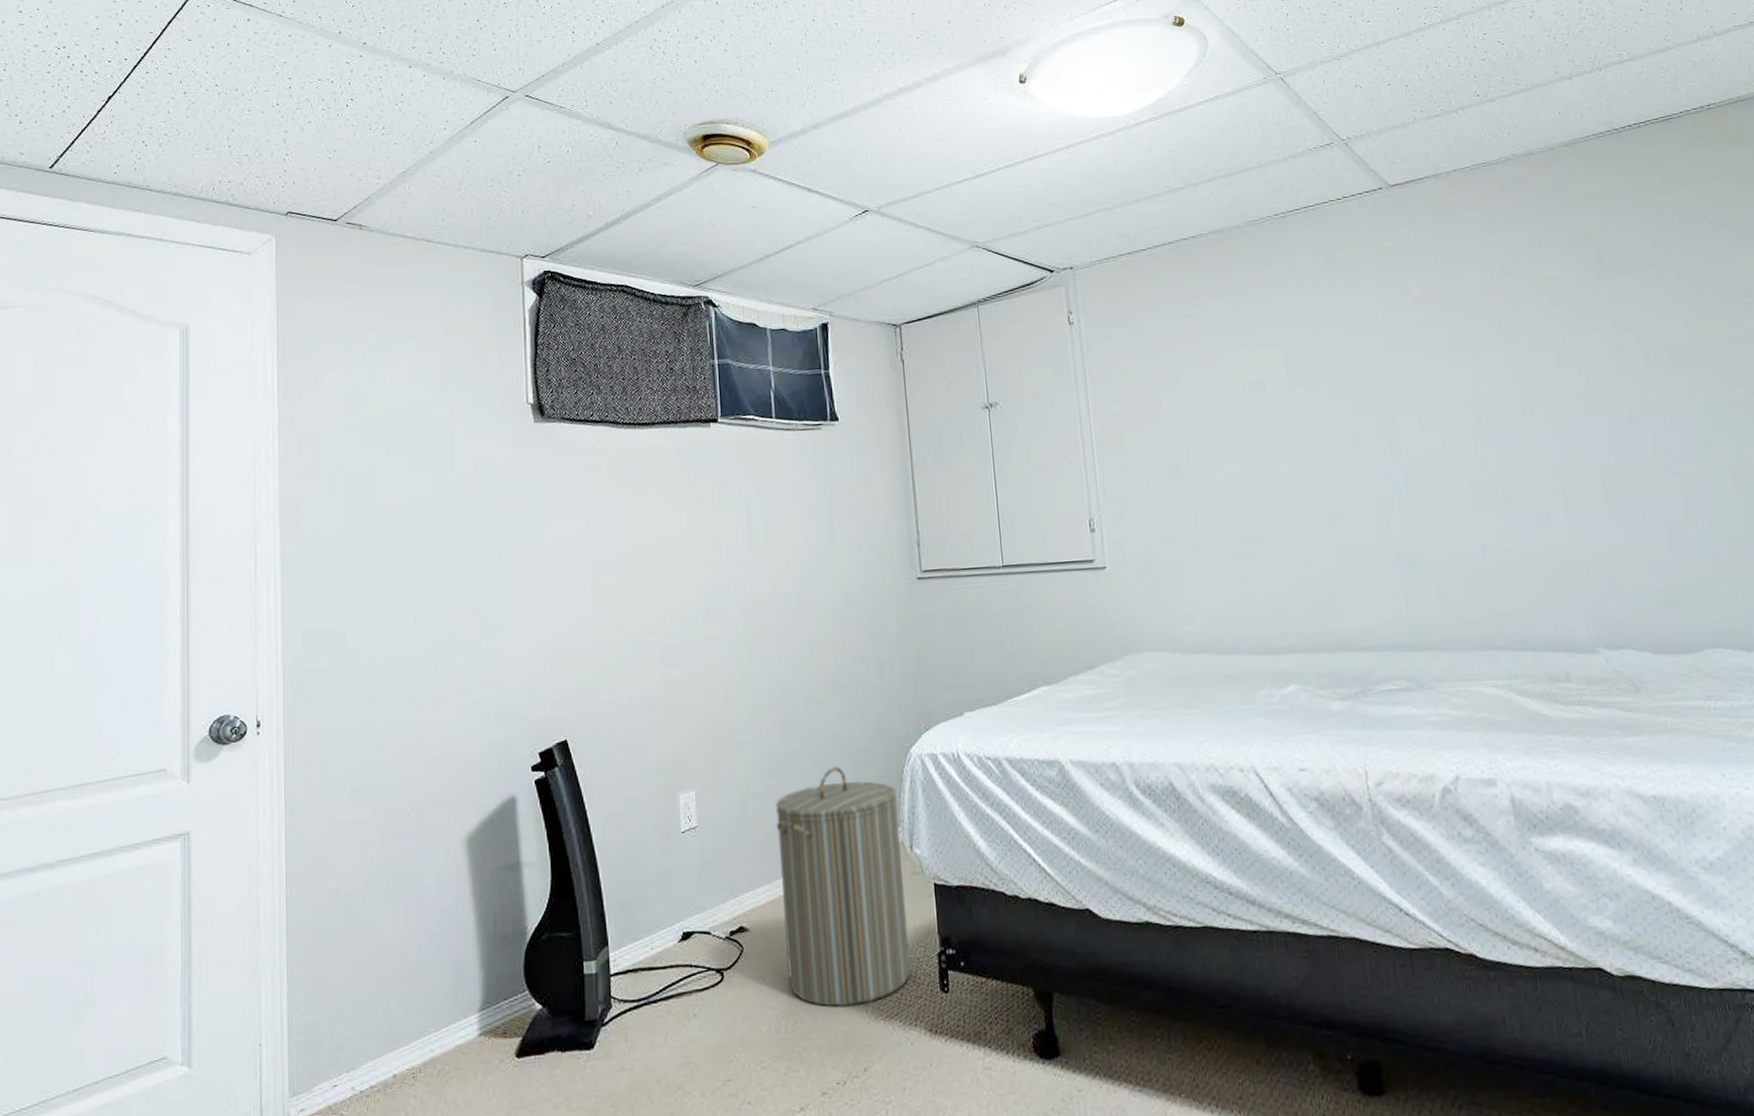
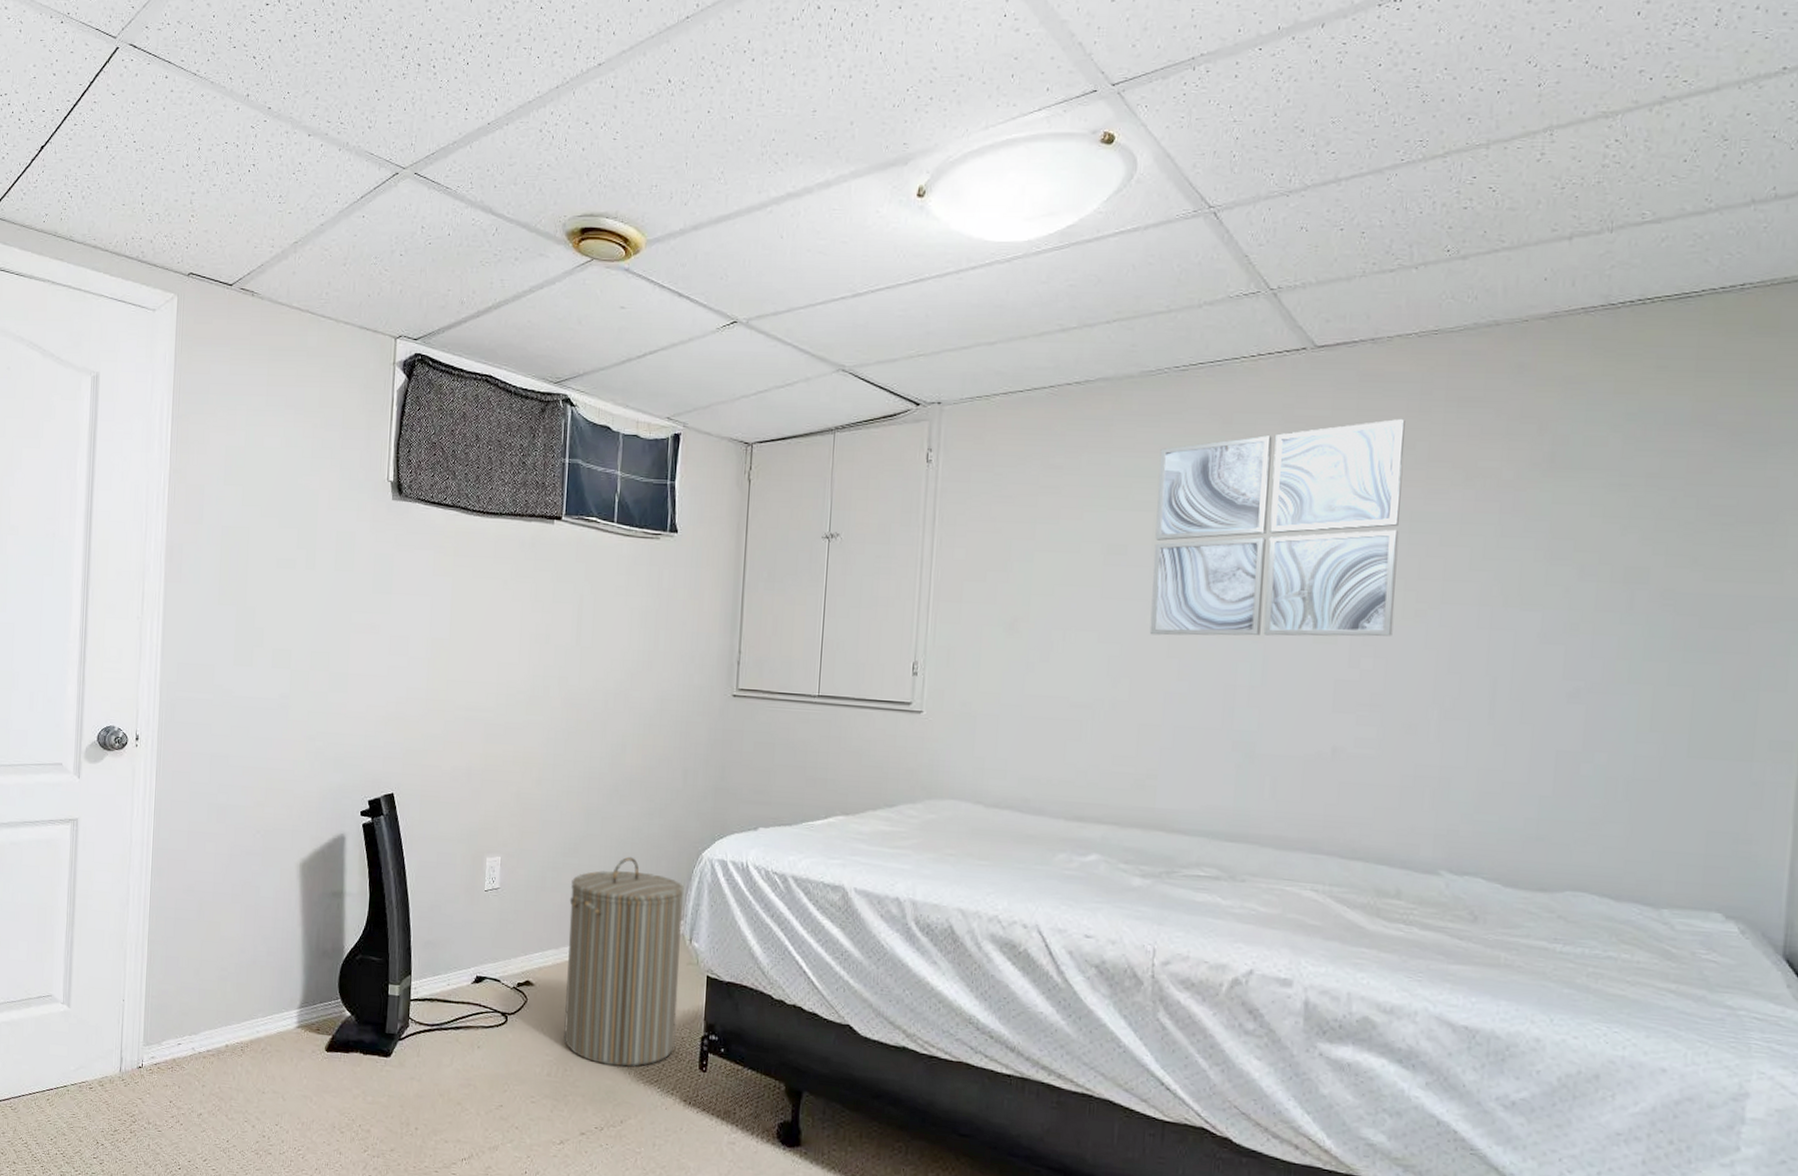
wall art: none [1277,241,1509,463] -> present [1149,418,1405,637]

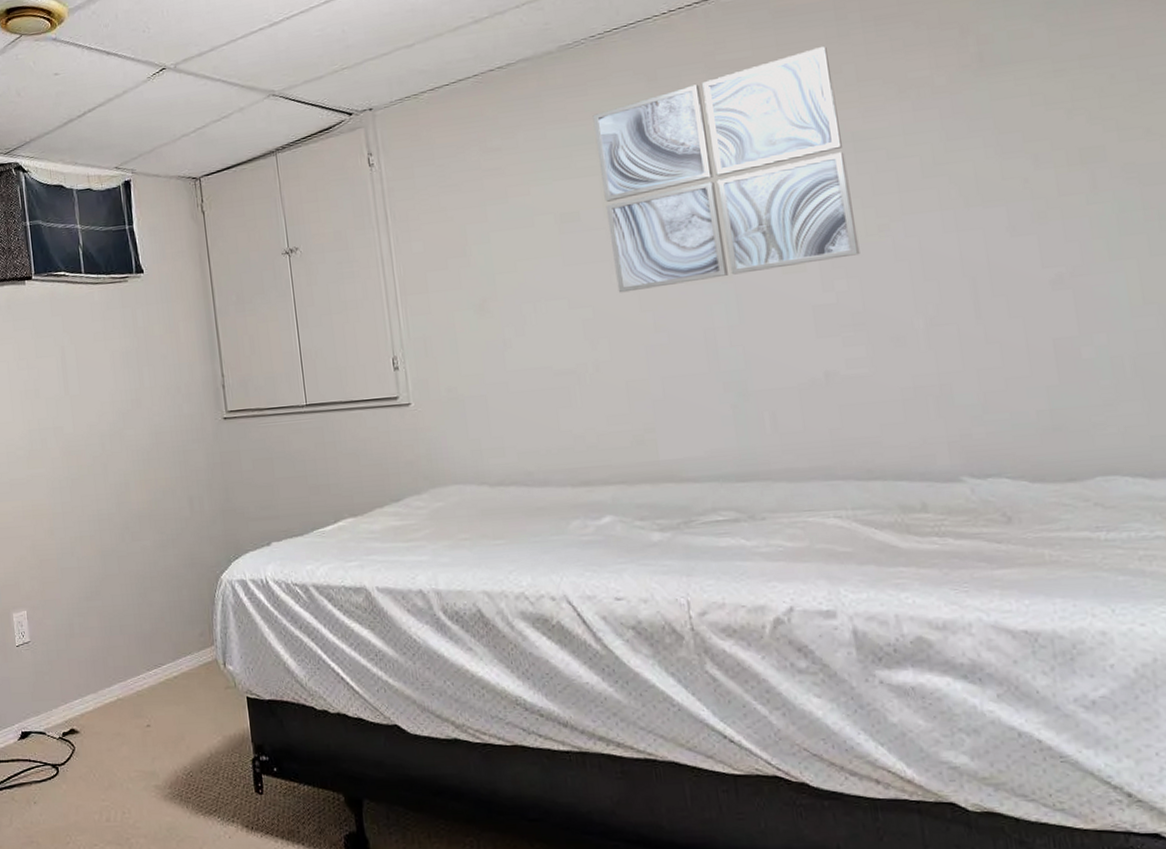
laundry hamper: present [564,856,685,1067] -> none [99,590,228,802]

